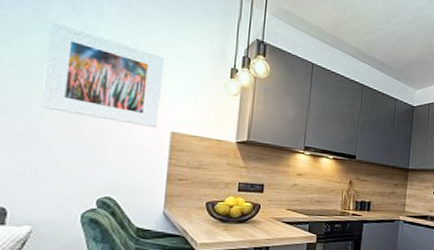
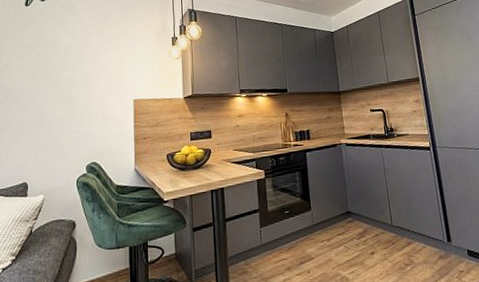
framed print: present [41,21,165,129] -> none [45,34,124,100]

